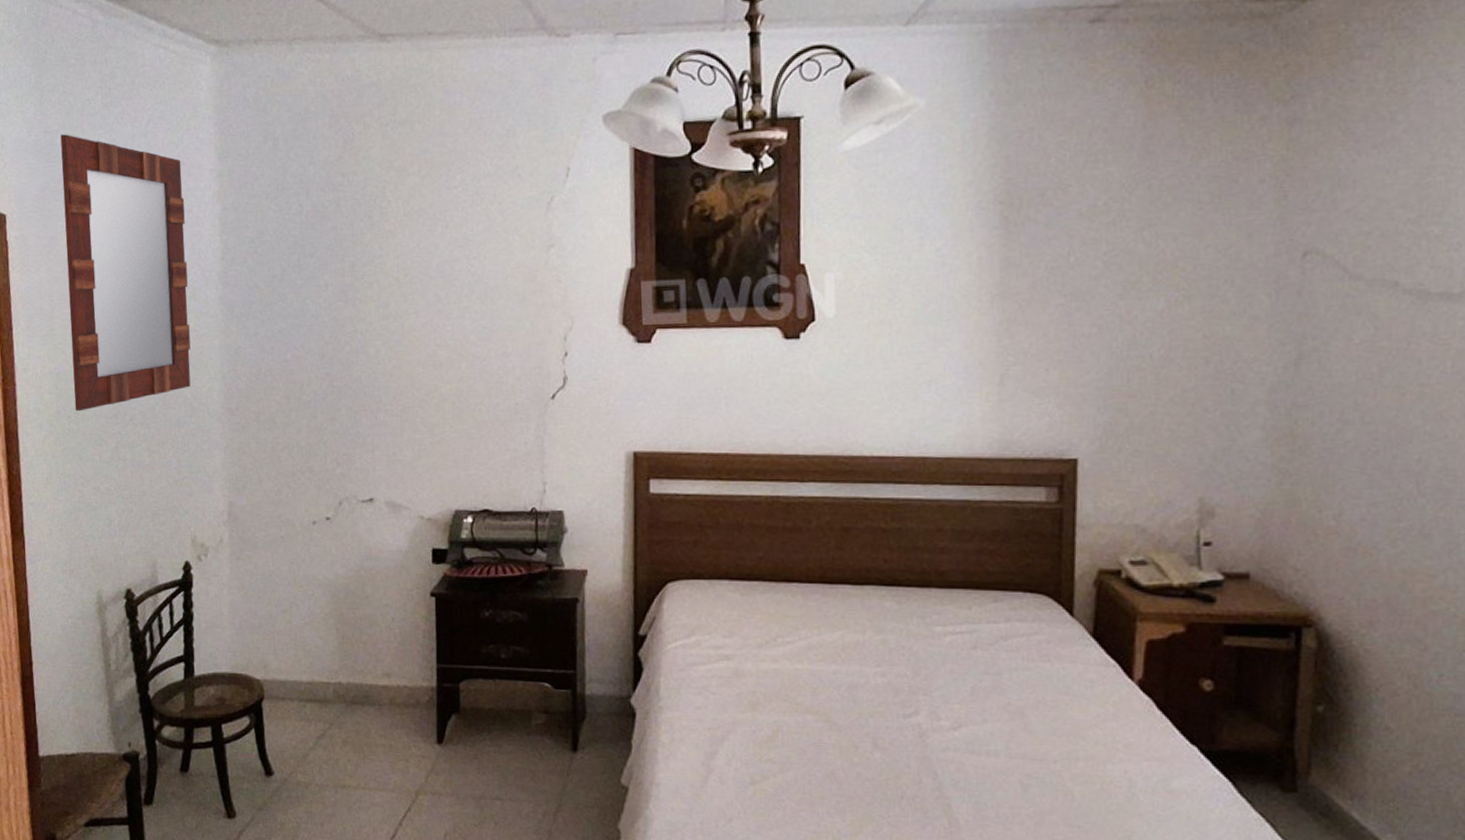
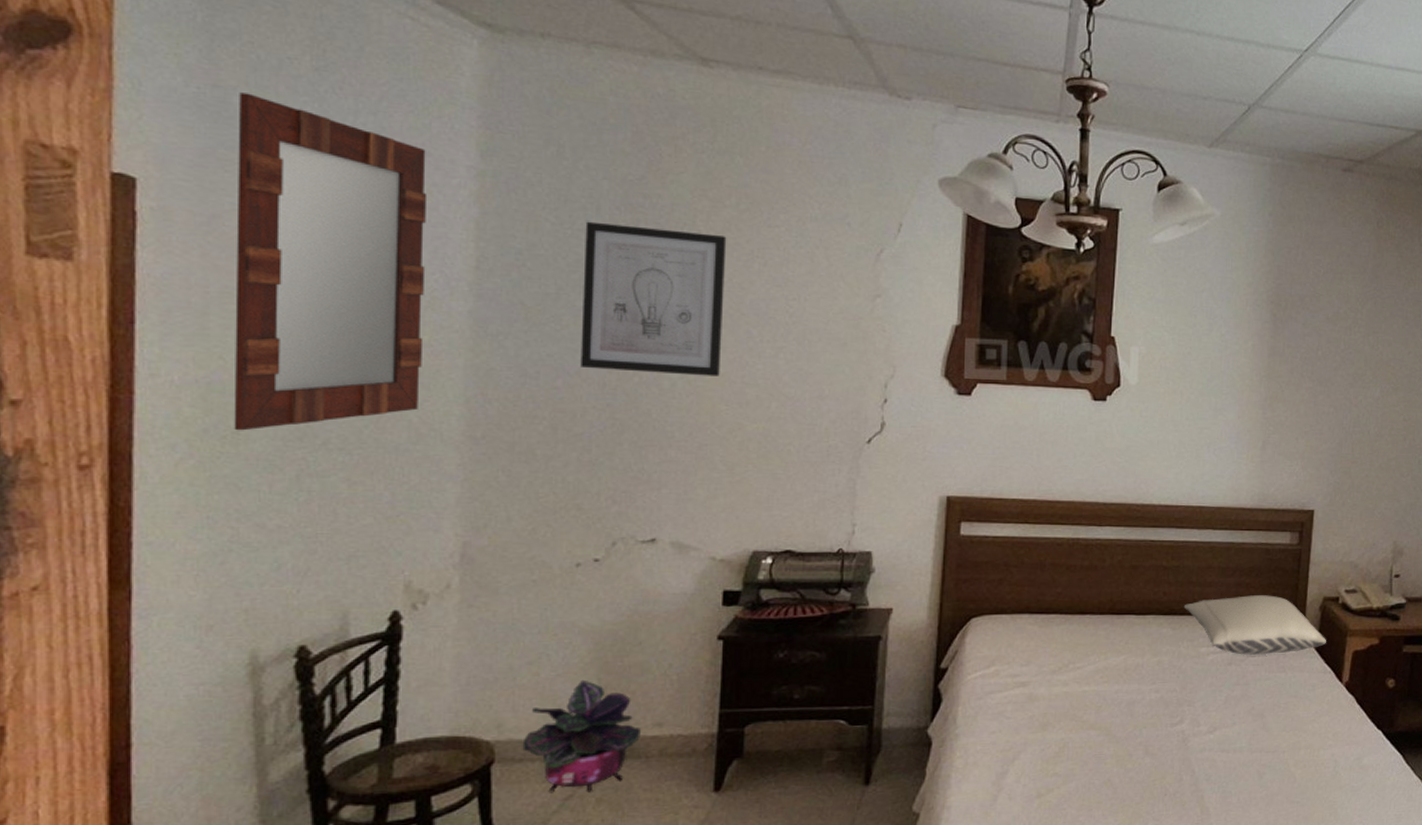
potted plant: none [283,629,373,734] -> present [522,679,641,793]
wall art: none [299,203,415,342] -> present [580,221,727,377]
pillow: none [910,565,1106,639] -> present [1183,595,1326,656]

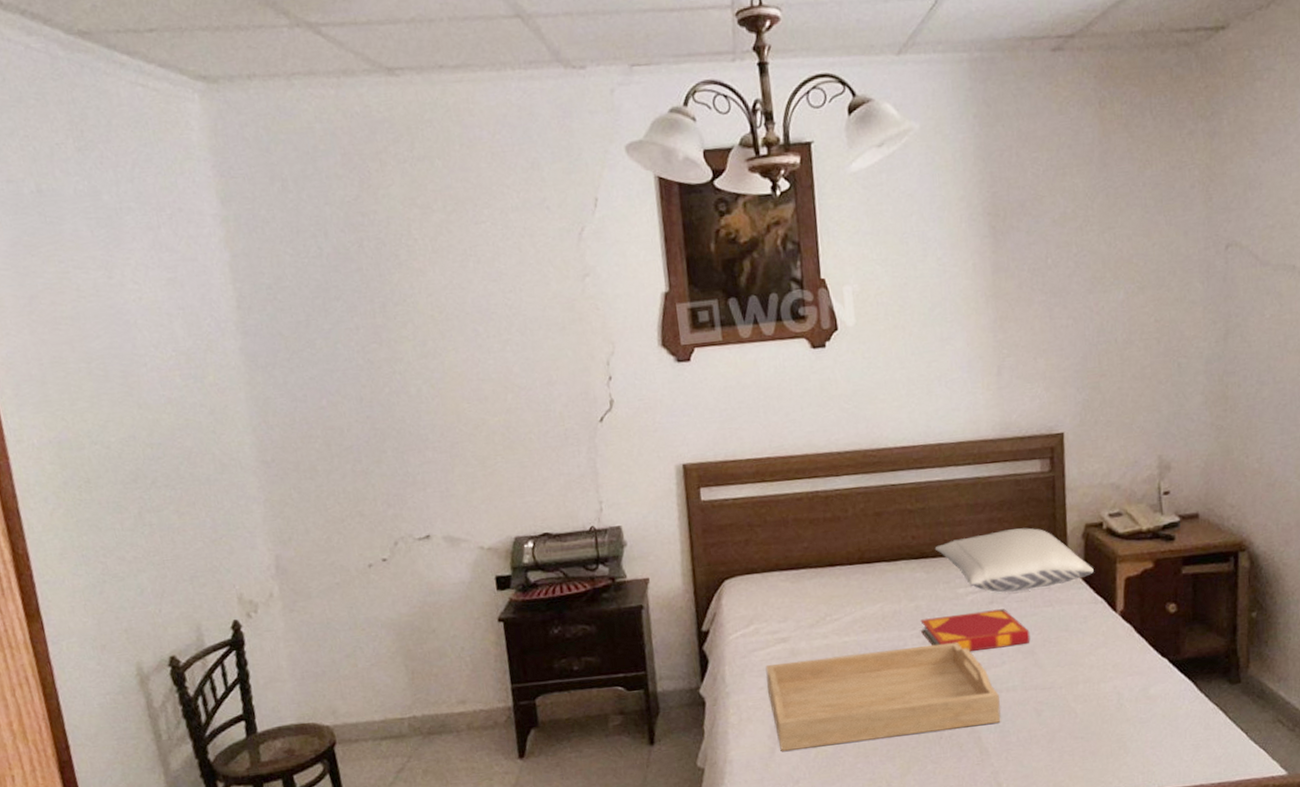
home mirror: present [233,92,428,431] -> none [27,182,218,480]
potted plant: present [522,679,641,793] -> none [355,667,449,768]
wall art: present [580,221,727,377] -> none [318,240,458,386]
serving tray: none [999,699,1226,800] -> present [765,641,1001,751]
hardback book: none [1160,671,1262,711] -> present [920,609,1030,652]

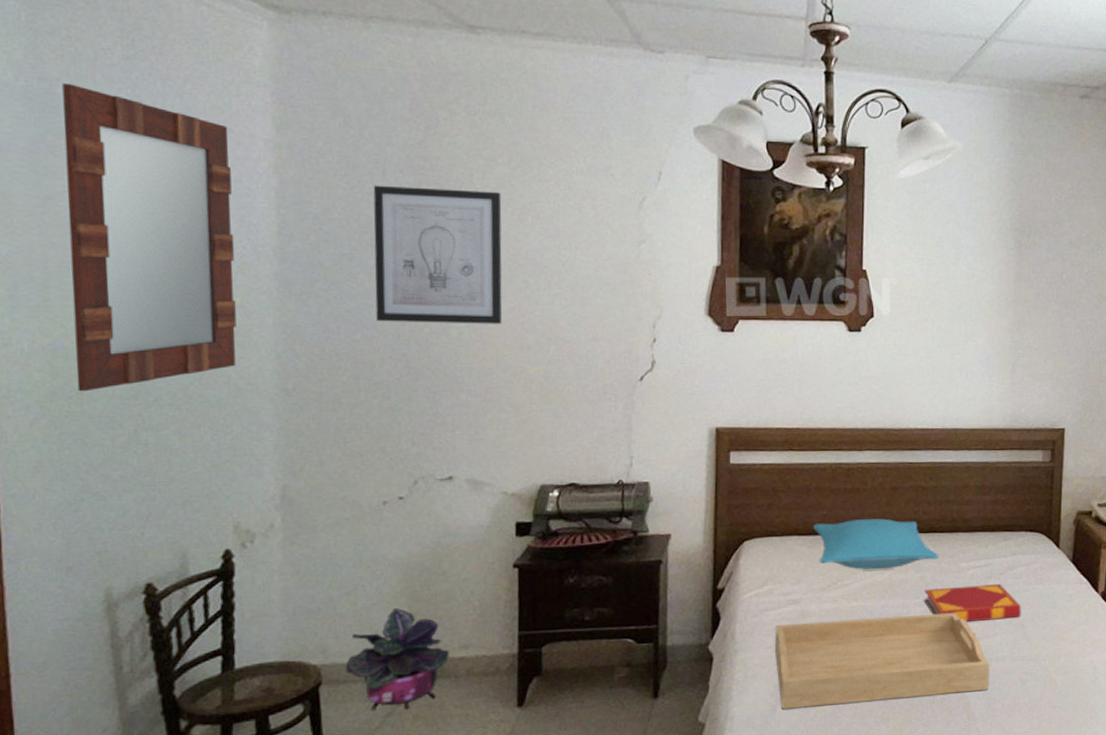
home mirror: none [27,182,218,480] -> present [62,83,237,392]
wall art: none [318,240,458,386] -> present [373,185,502,324]
potted plant: none [355,667,449,768] -> present [345,607,449,711]
pillow: none [795,546,933,603] -> present [813,518,938,570]
pillow: present [934,527,1094,593] -> none [943,511,1081,570]

